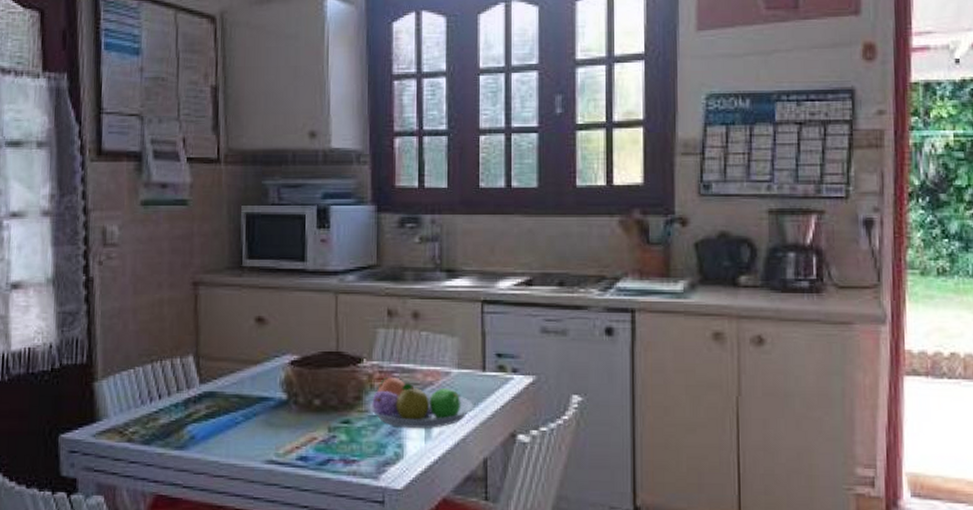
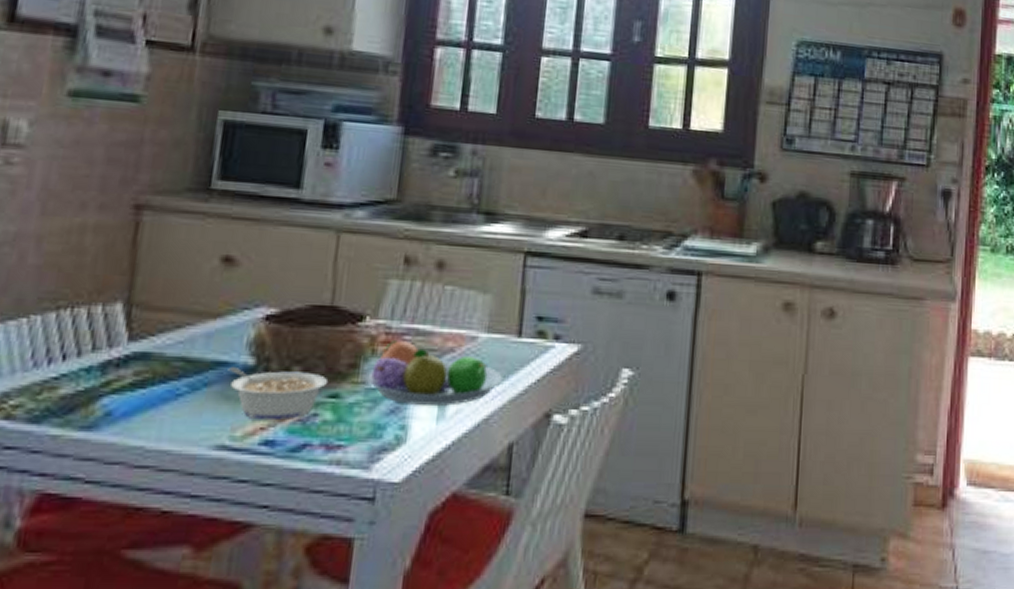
legume: none [269,400,341,442] -> present [227,366,329,421]

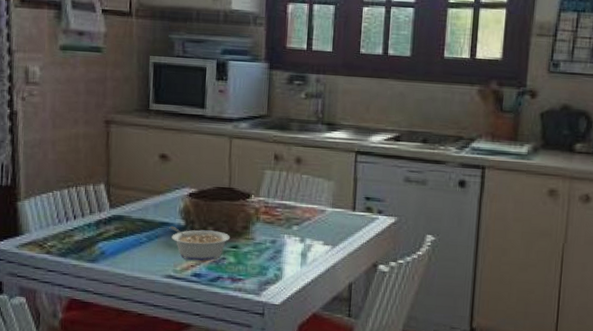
fruit bowl: present [367,340,502,406] -> none [255,211,343,256]

